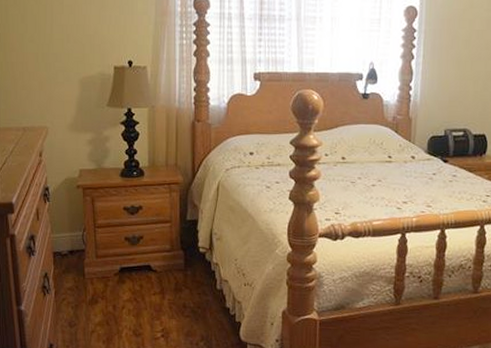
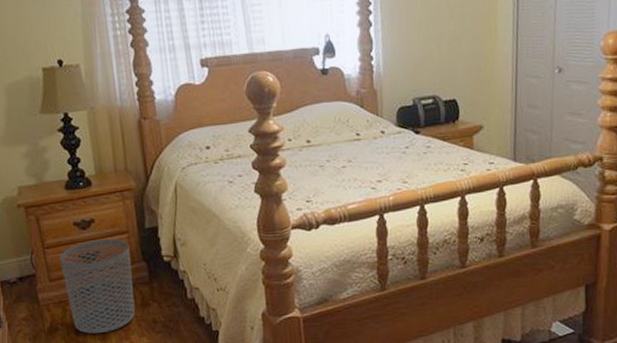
waste bin: none [108,225,170,311] -> present [59,239,136,334]

